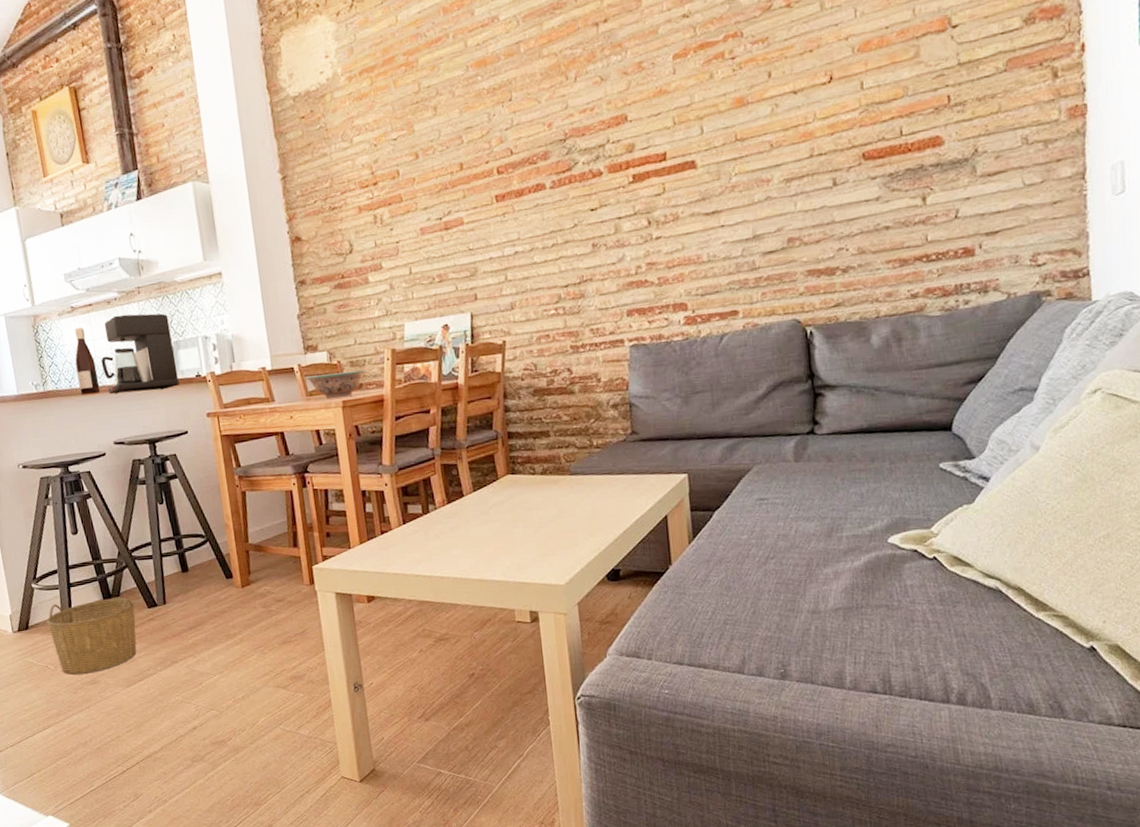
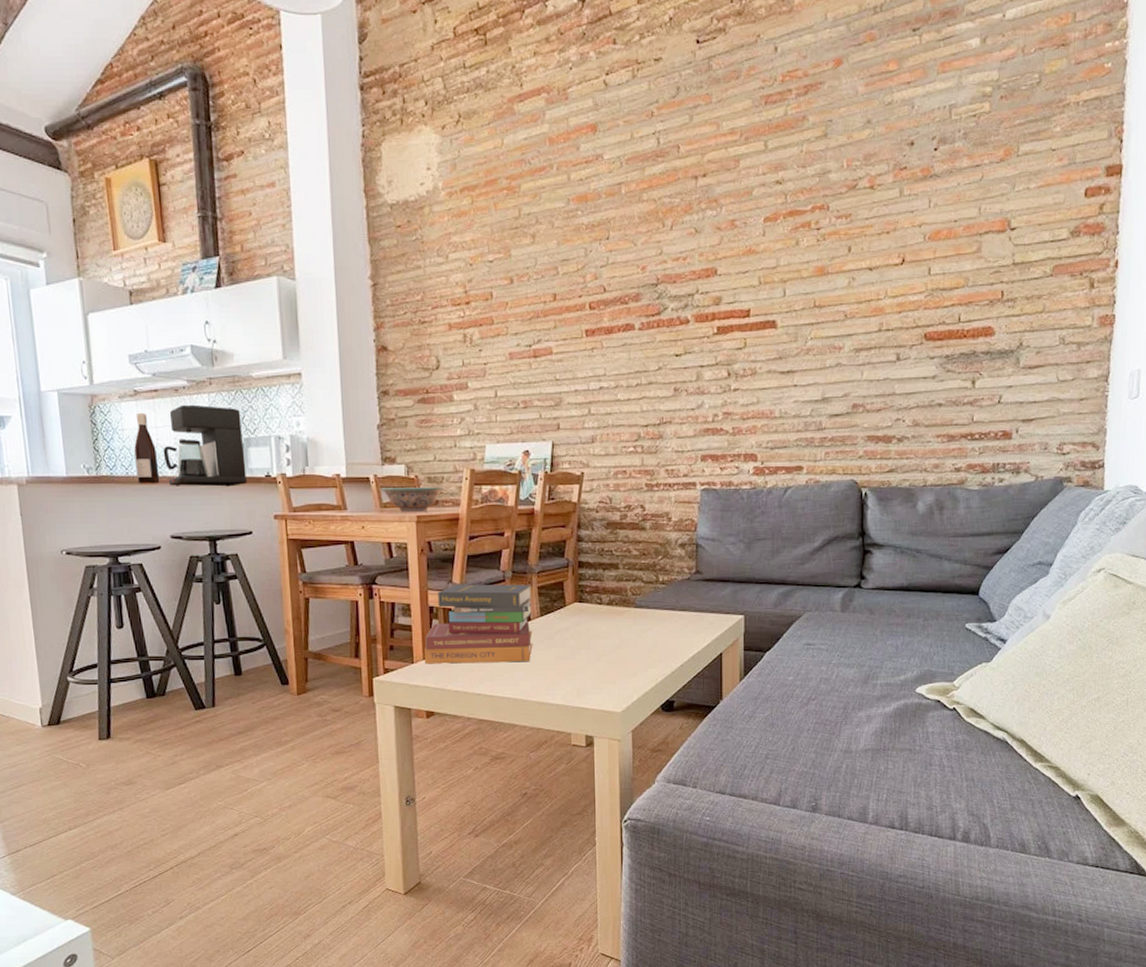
basket: present [46,597,137,675] -> none [81,697,181,774]
books: none [359,460,468,549] -> present [423,584,533,664]

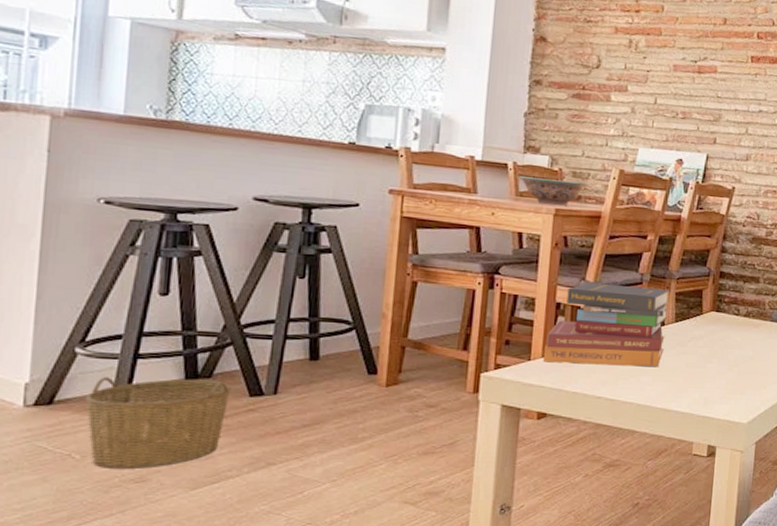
basket: none [81,697,181,774] -> present [86,377,232,469]
bottle: present [134,412,160,484] -> none [220,58,252,139]
coffee maker: present [163,404,247,487] -> none [260,58,366,154]

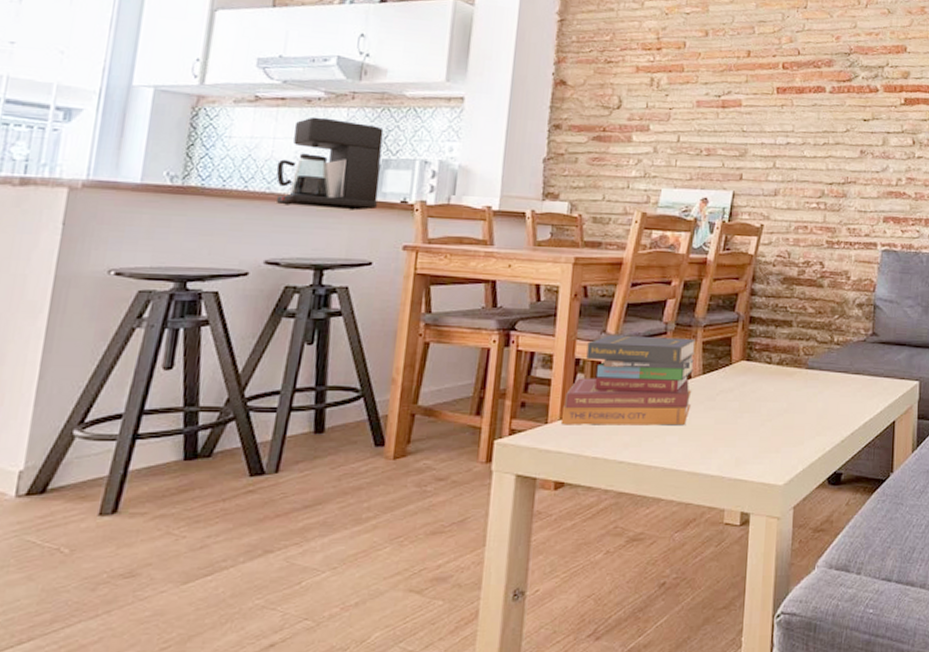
basket: present [86,377,232,469] -> none [79,459,232,563]
coffee maker: none [260,58,366,154] -> present [275,117,384,211]
decorative bowl: present [518,176,589,207] -> none [536,225,610,254]

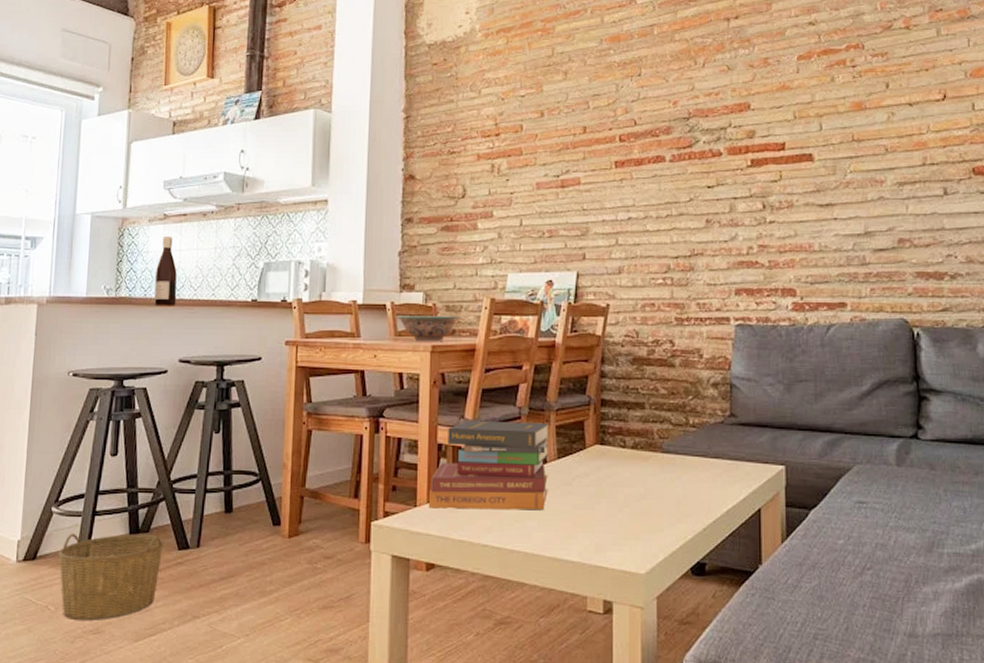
basket: none [79,459,232,563] -> present [58,533,164,620]
bottle: none [235,120,269,201] -> present [154,235,177,306]
coffee maker: present [275,117,384,211] -> none [183,229,264,311]
decorative bowl: none [536,225,610,254] -> present [396,316,462,342]

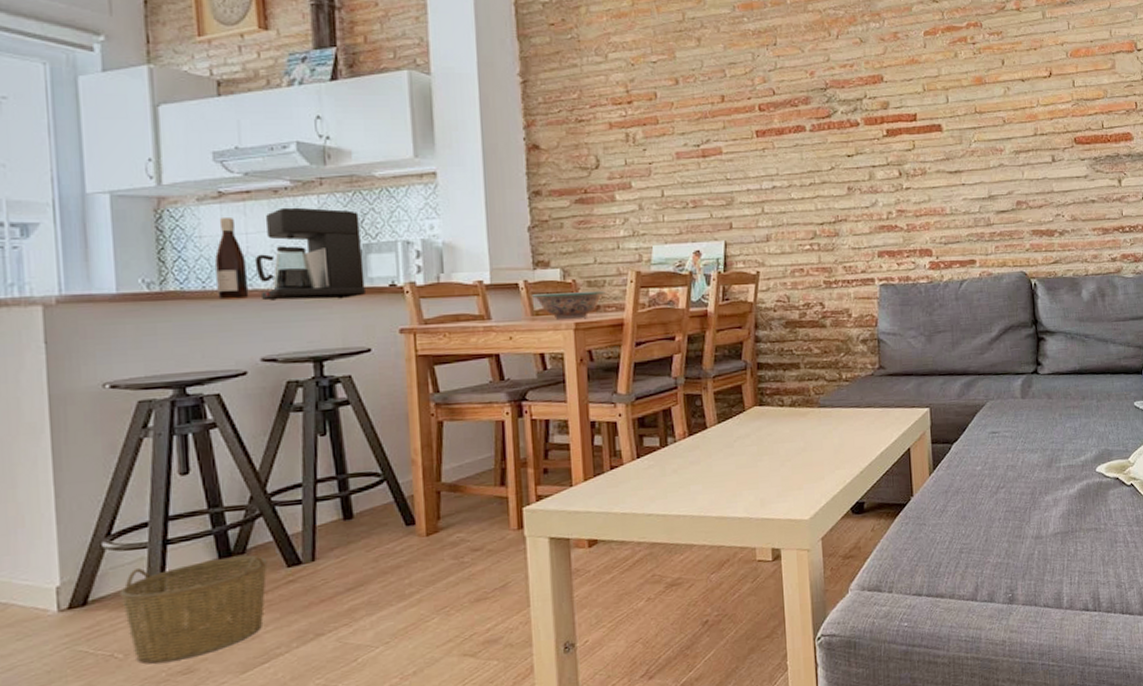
coffee maker: none [183,229,264,311] -> present [254,207,365,301]
books: present [428,420,549,511] -> none [584,390,710,486]

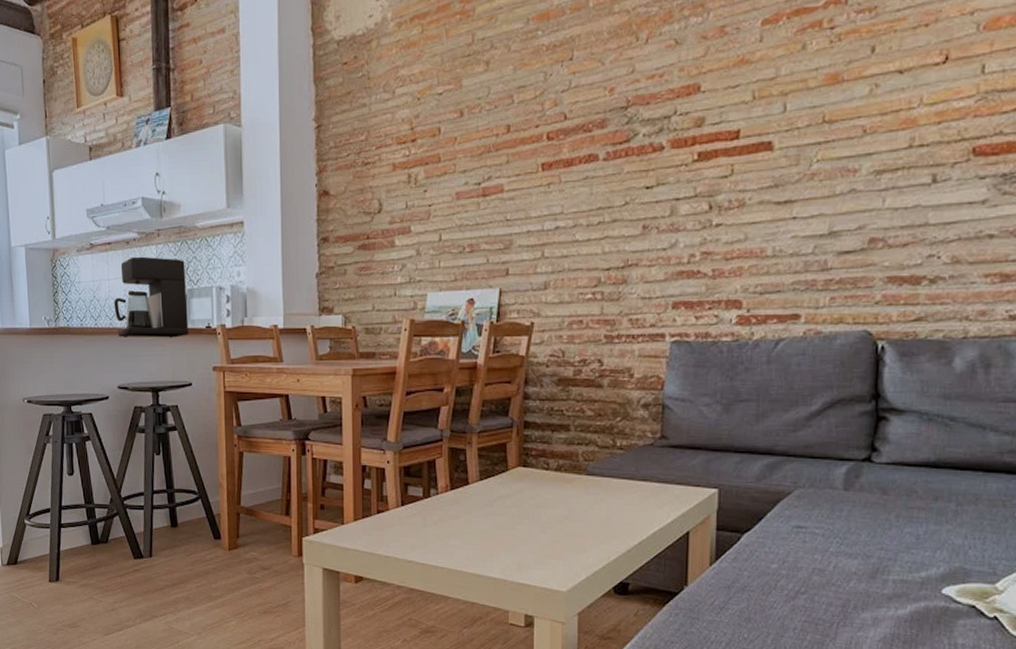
basket: present [120,555,268,664] -> none [35,543,122,616]
bottle: present [215,216,249,300] -> none [89,265,110,335]
decorative bowl: present [531,291,606,321] -> none [317,338,381,366]

